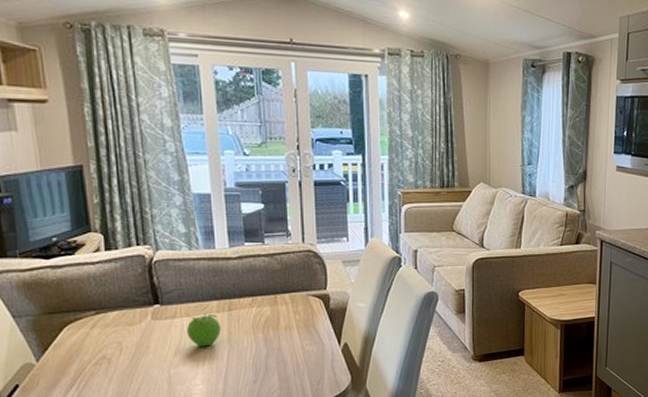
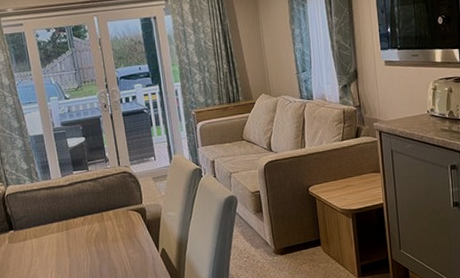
fruit: present [186,313,221,347] -> none [35,234,62,263]

